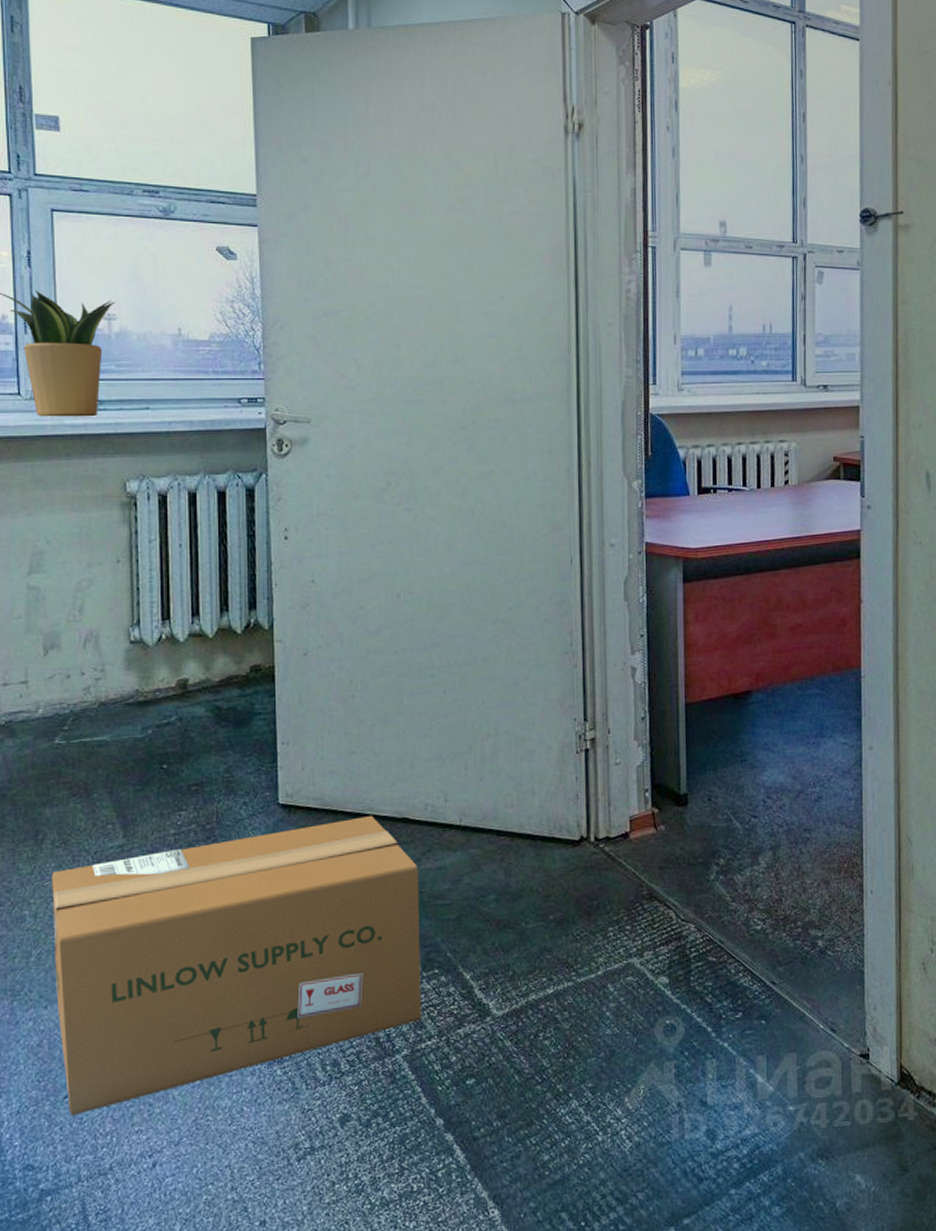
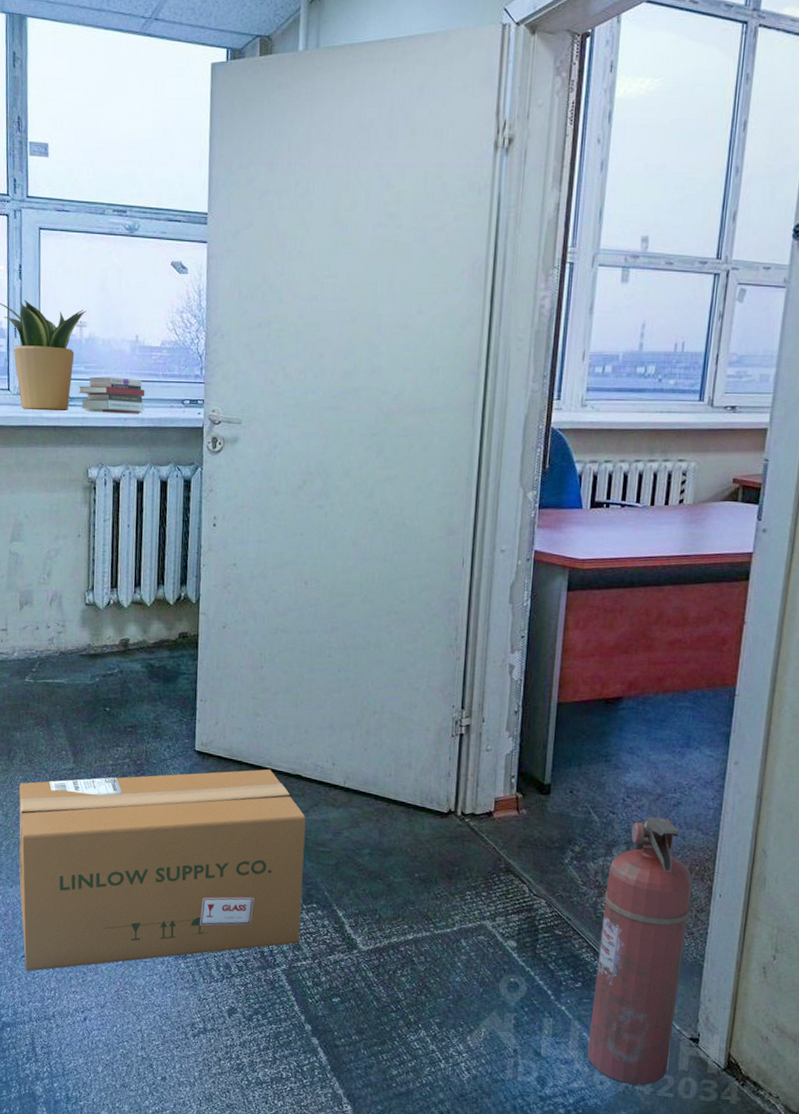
books: none [109,375,193,418] -> present [78,376,145,415]
fire extinguisher: none [755,815,845,1120] -> present [587,817,694,1086]

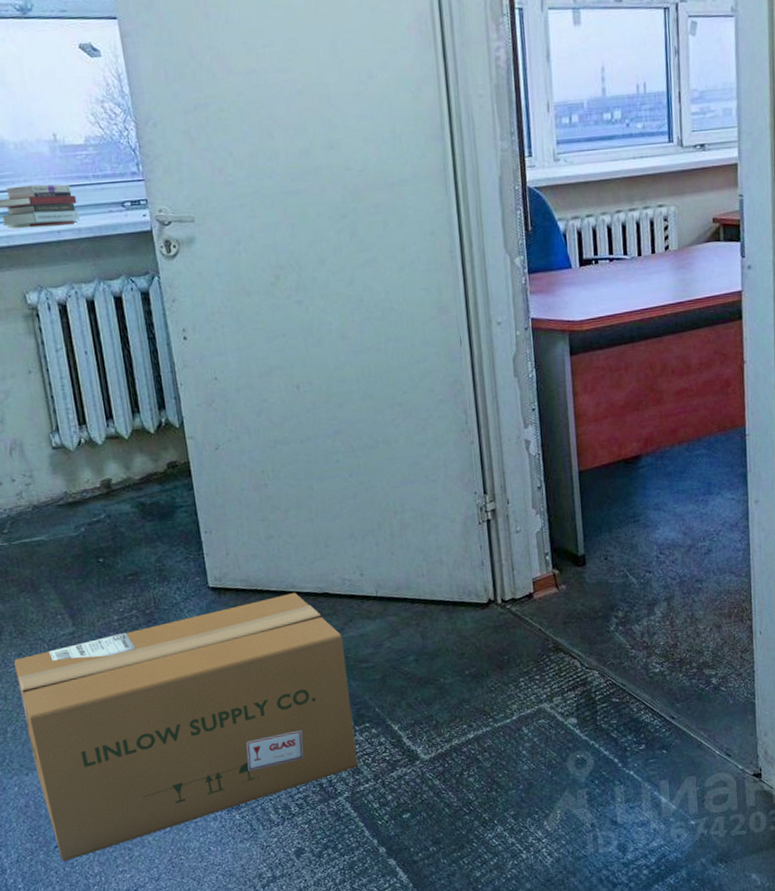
fire extinguisher: present [587,817,694,1086] -> none [653,567,737,832]

